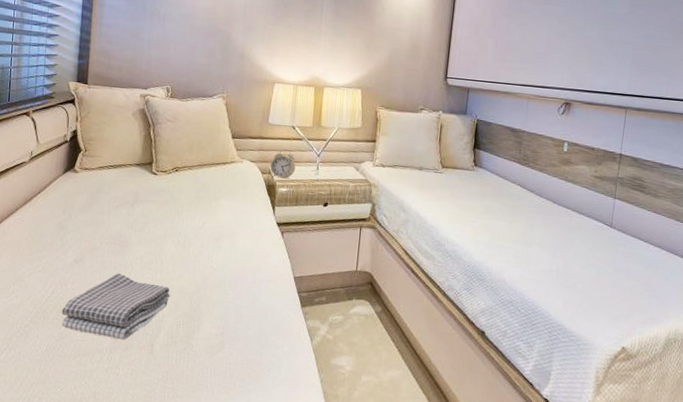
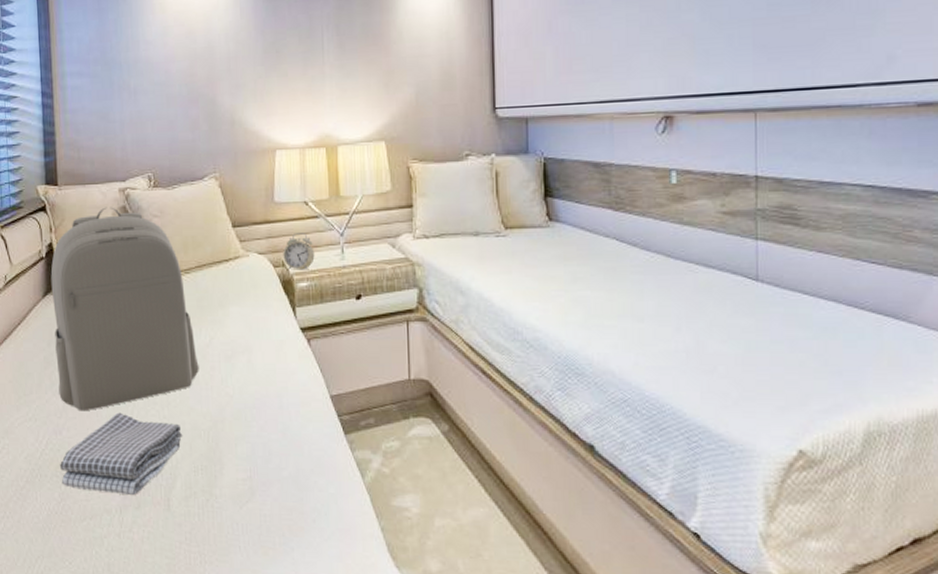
backpack: none [68,107,191,270] -> present [50,207,199,412]

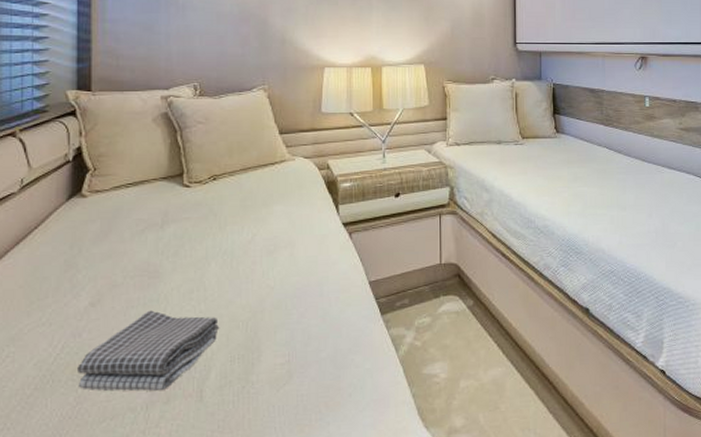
backpack: present [50,207,199,412] -> none [77,113,240,312]
alarm clock: present [283,233,315,270] -> none [328,140,358,173]

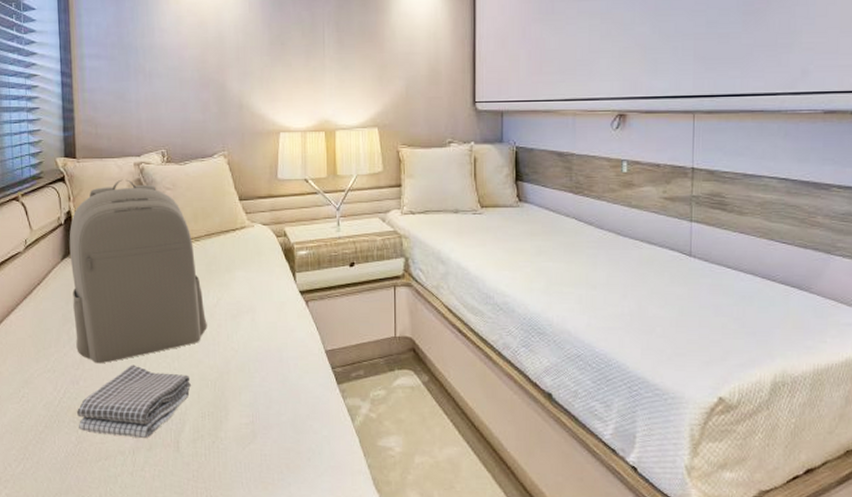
backpack: none [77,113,240,312] -> present [69,179,207,364]

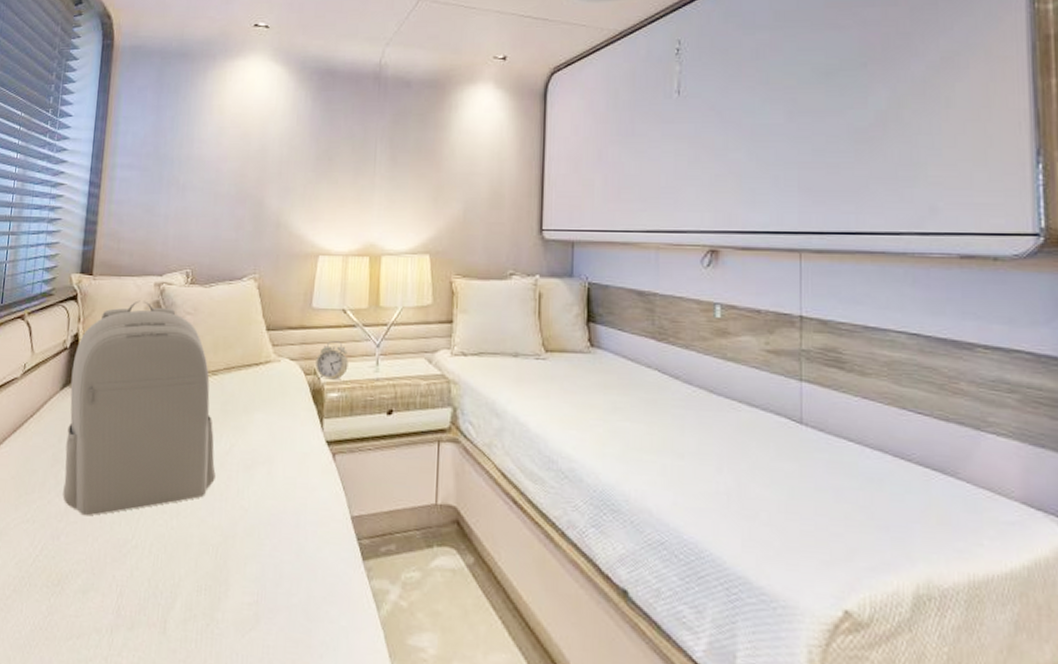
towel: present [77,365,192,439] -> none [52,519,190,615]
alarm clock: none [285,207,313,240] -> present [315,341,349,380]

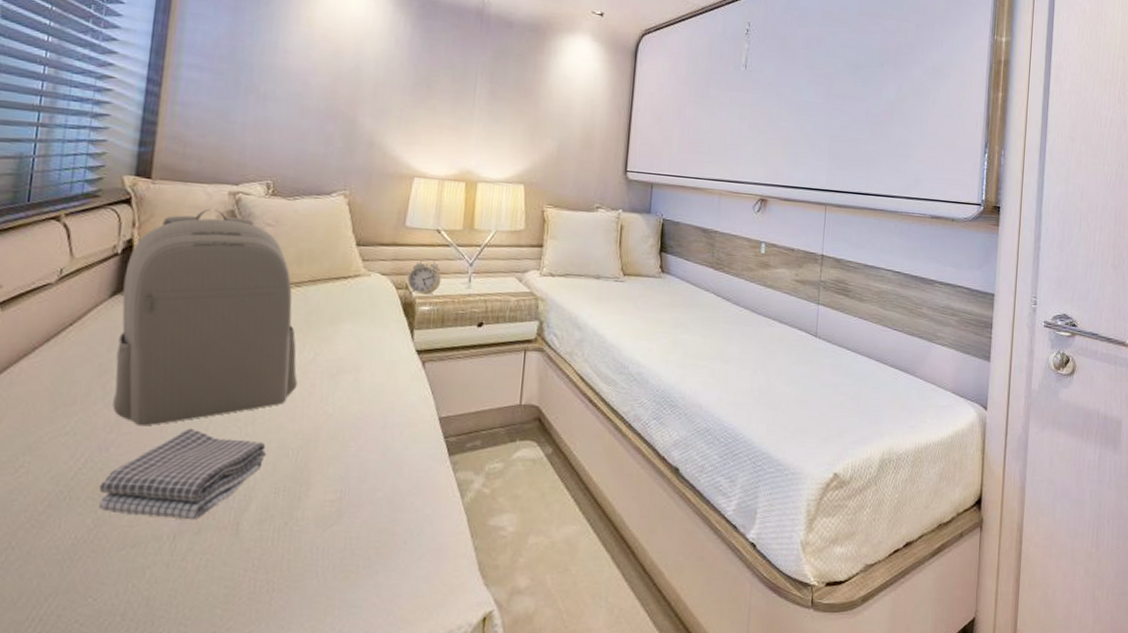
towel: none [52,519,190,615] -> present [99,428,267,520]

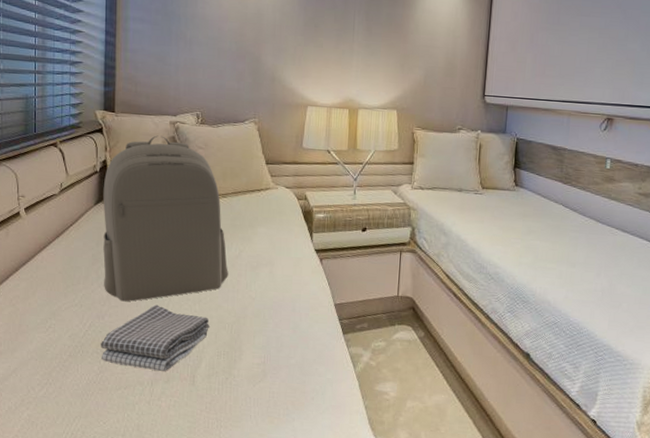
alarm clock: present [407,258,441,295] -> none [306,174,332,205]

